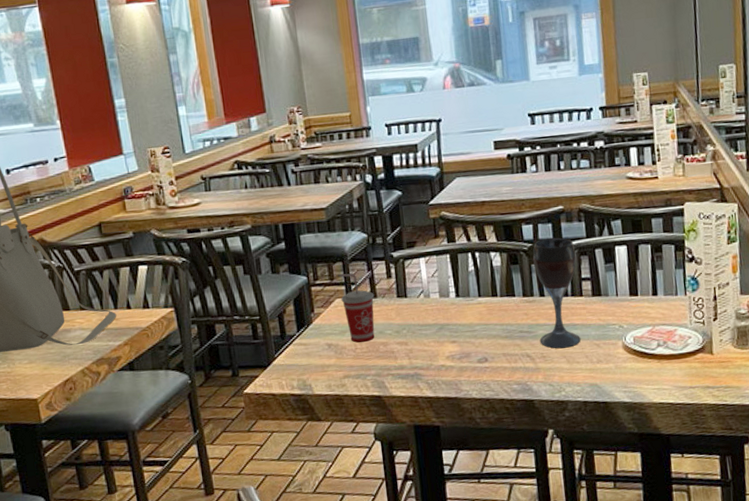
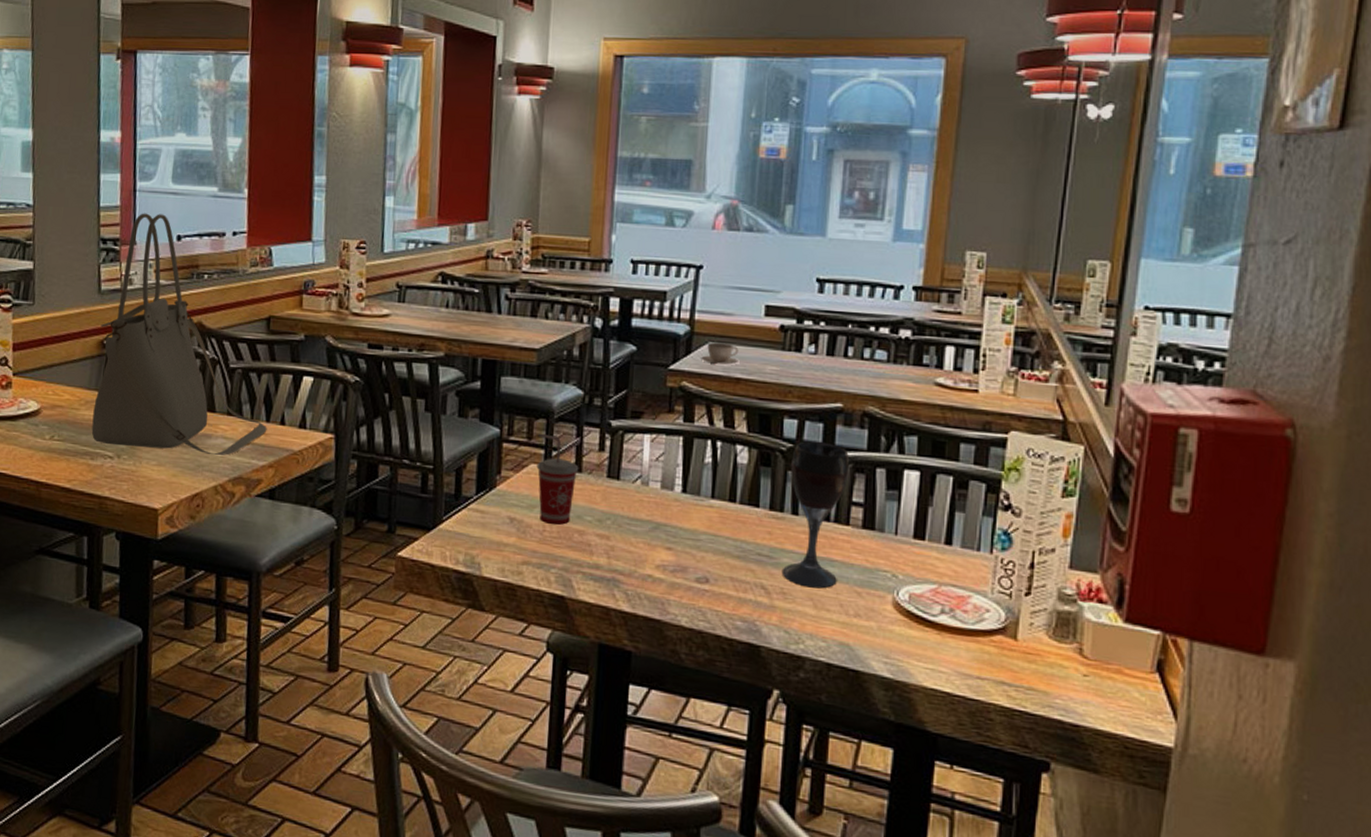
teacup: none [452,176,481,195] -> present [701,342,739,366]

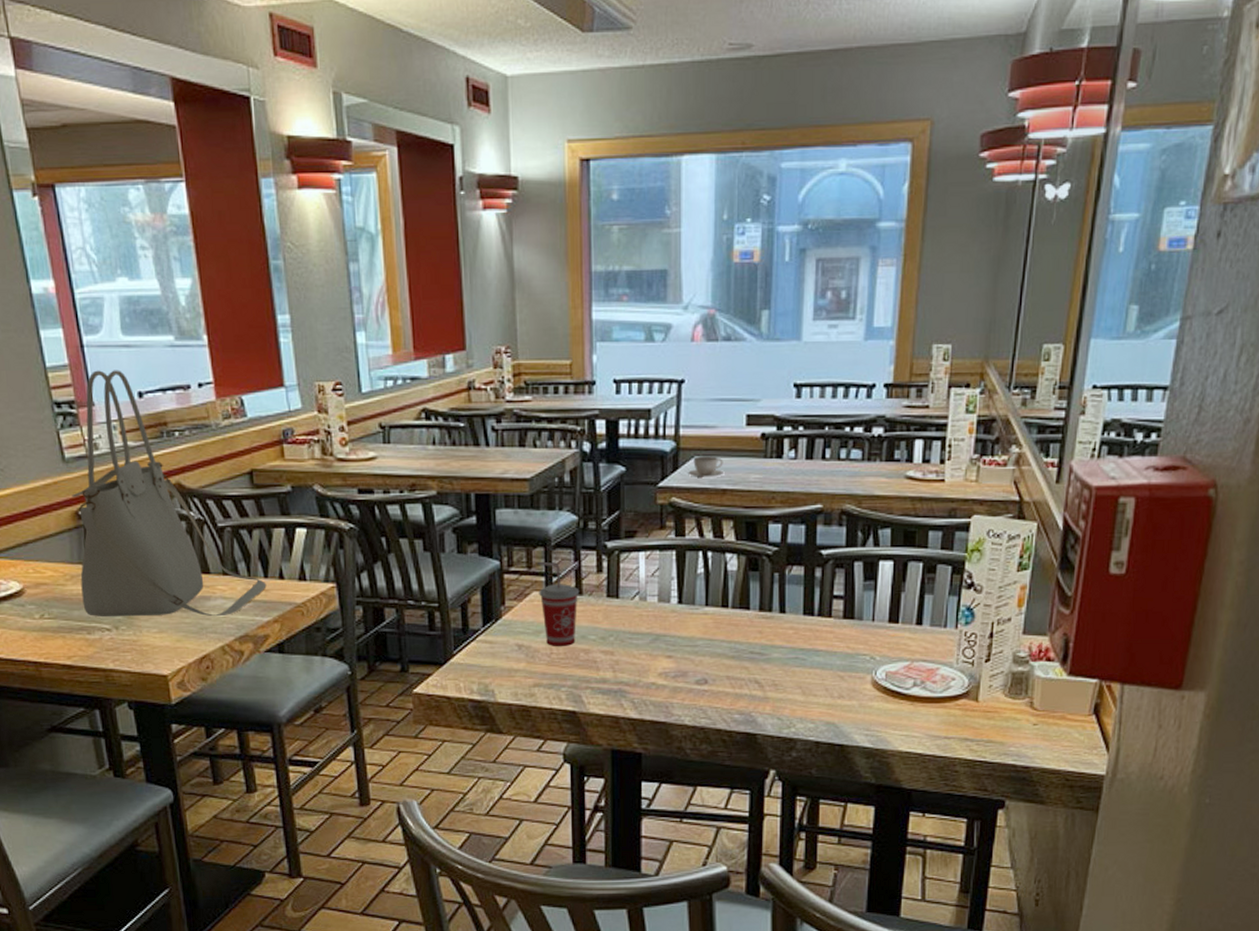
cup: present [781,441,850,589] -> none [772,542,830,677]

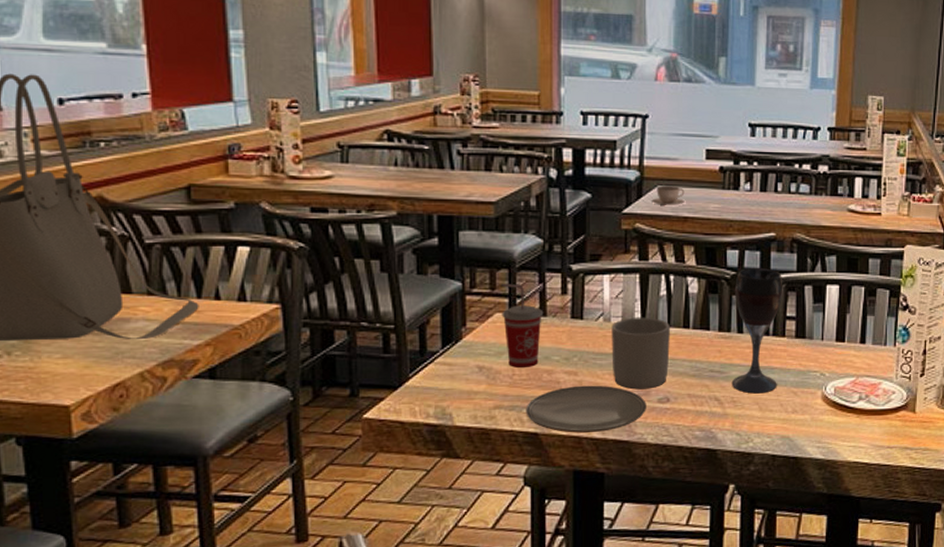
plate: none [564,665,684,713] -> present [526,385,646,433]
mug: none [648,596,709,671] -> present [611,317,671,390]
cup: none [772,542,830,677] -> present [731,267,783,394]

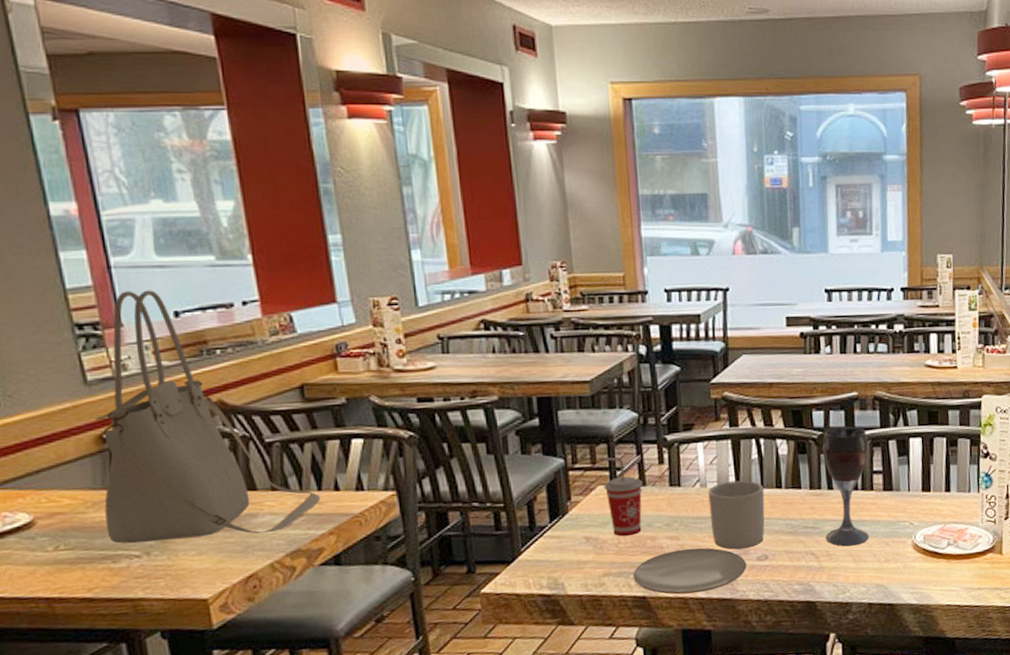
teacup: present [652,185,685,206] -> none [737,354,769,374]

